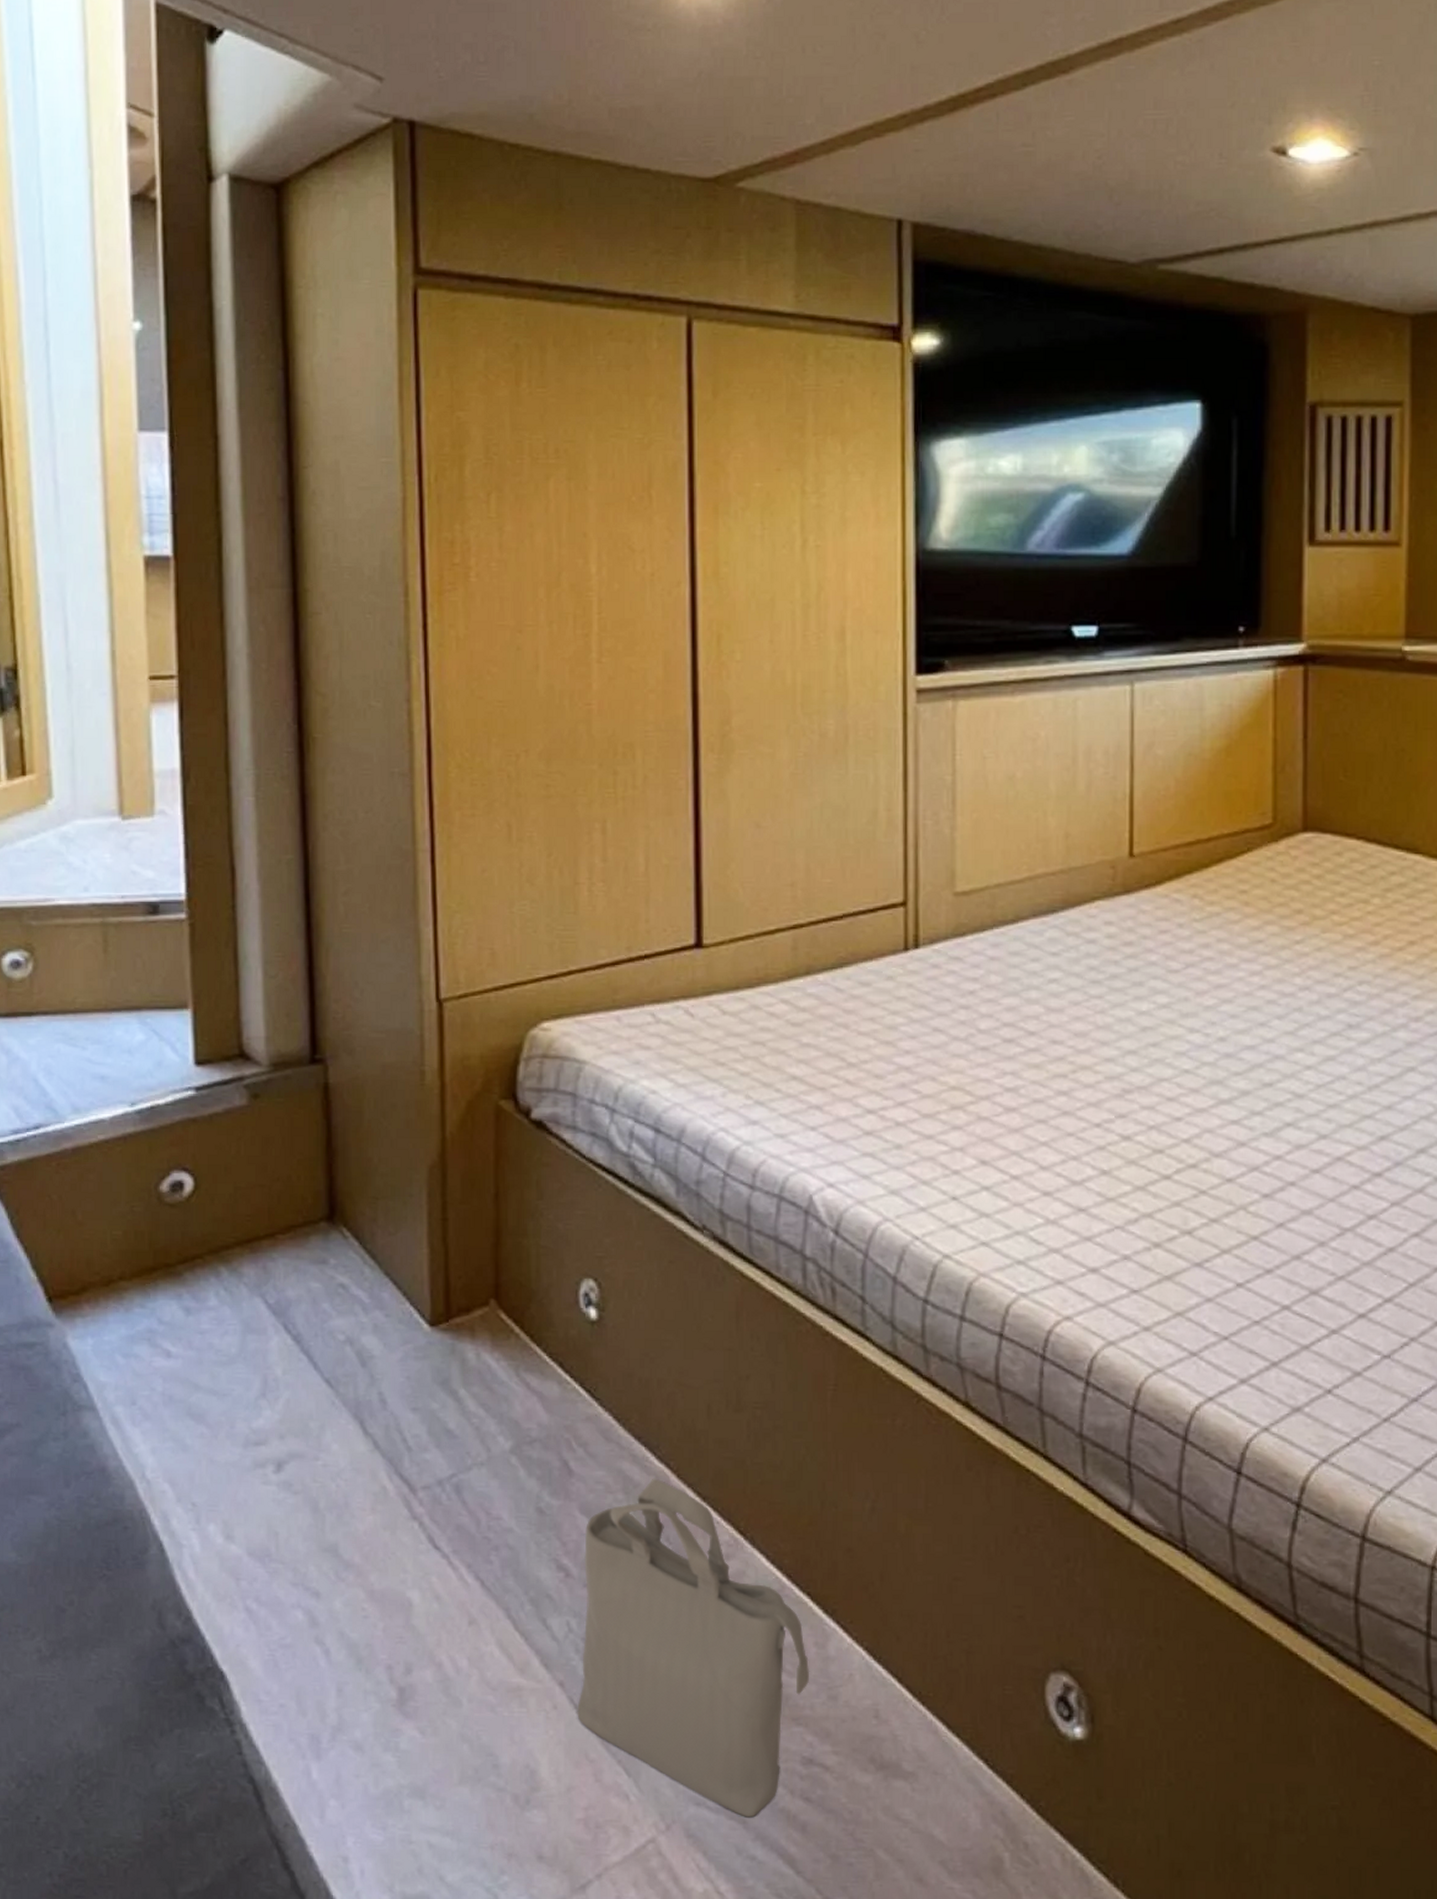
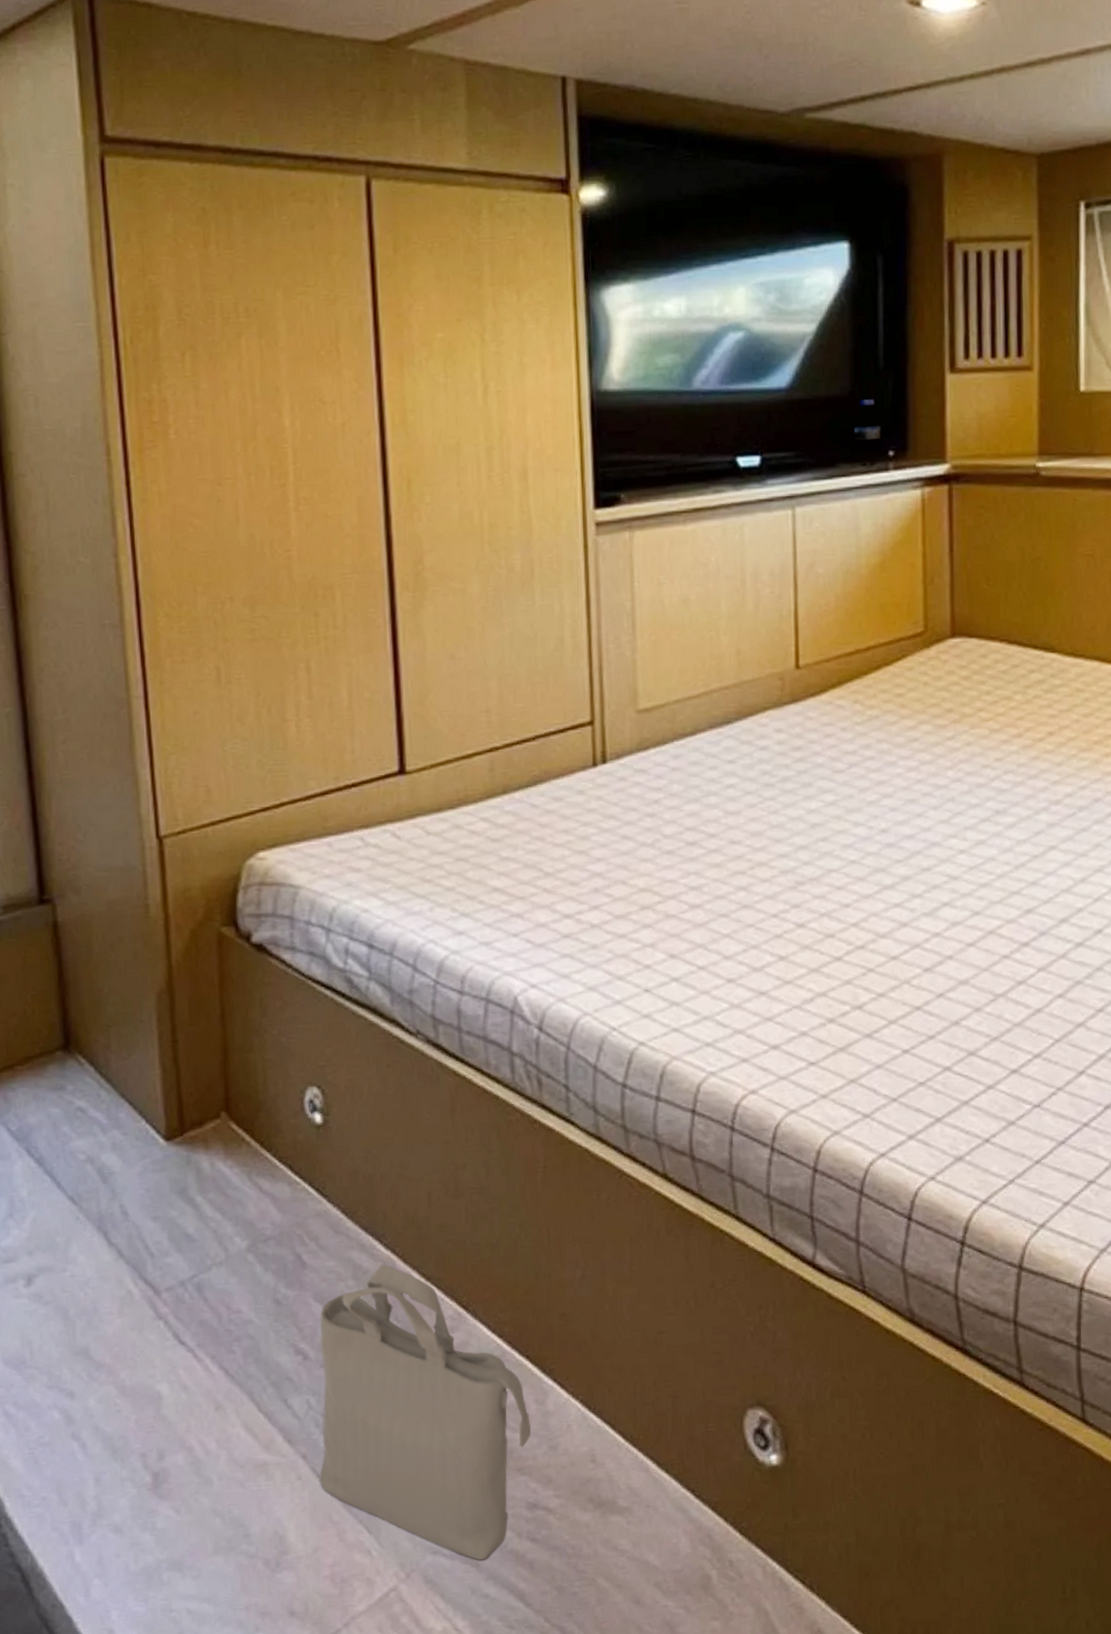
water bottle: none [1200,570,1231,642] -> present [853,399,881,466]

